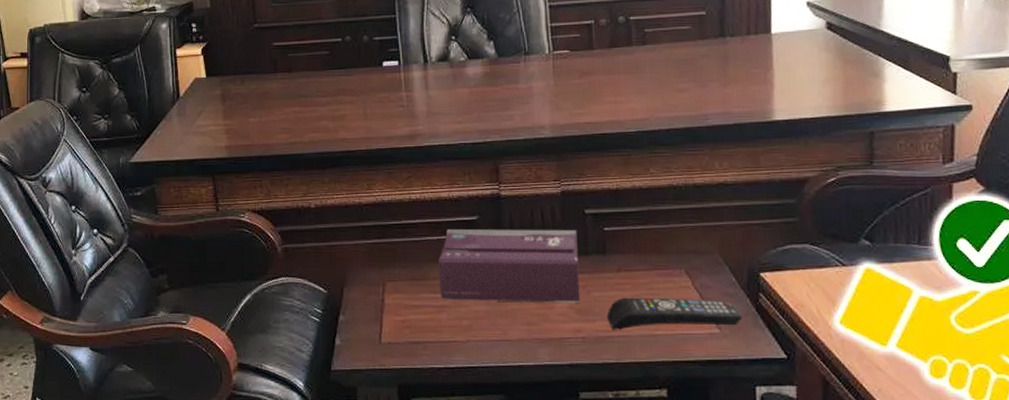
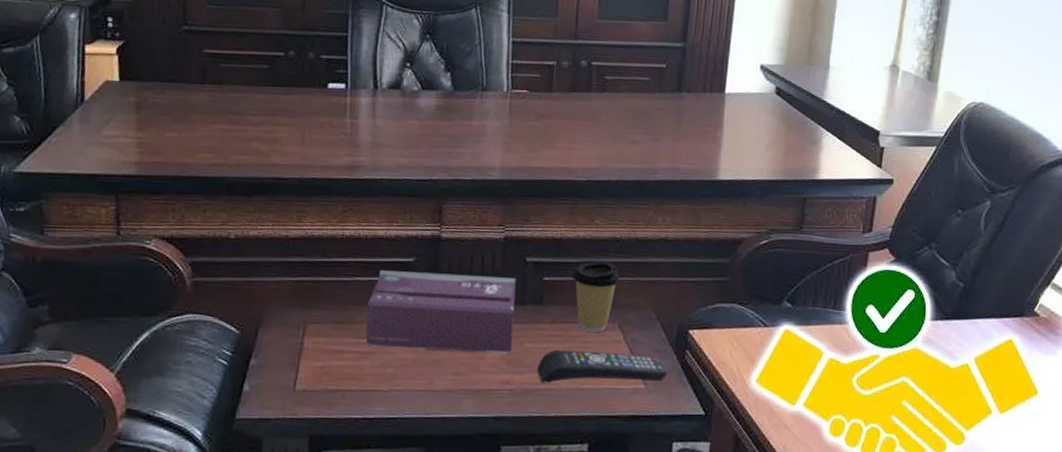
coffee cup: none [632,209,682,280] -> present [572,261,620,333]

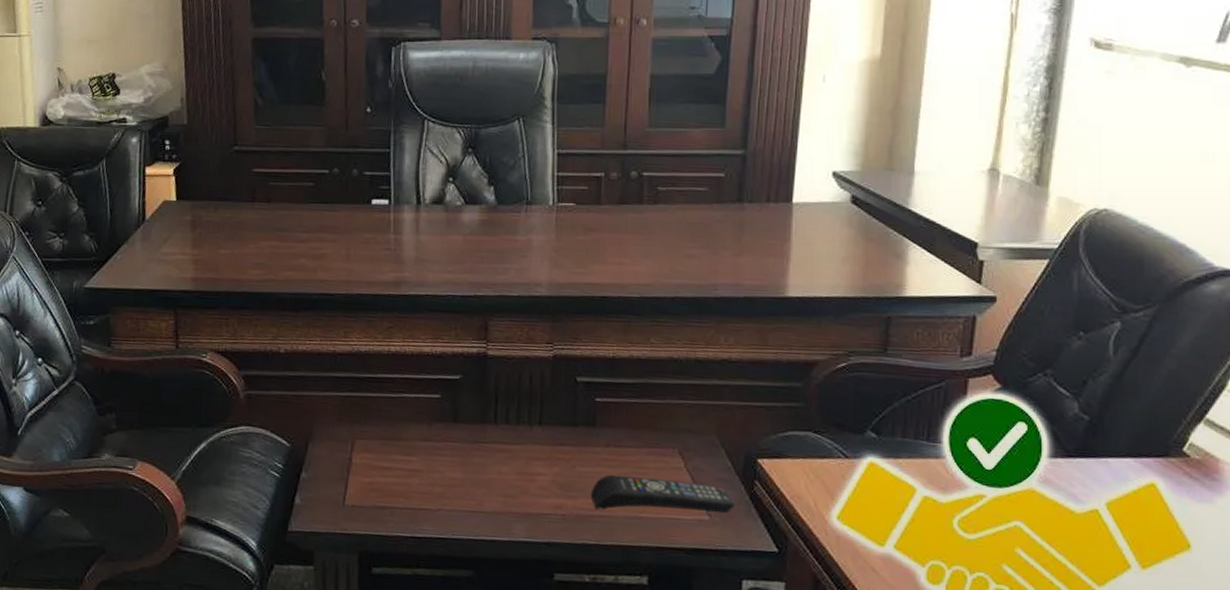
tissue box: present [366,270,516,354] -> none [413,387,566,477]
coffee cup: present [572,261,620,333] -> none [626,382,679,459]

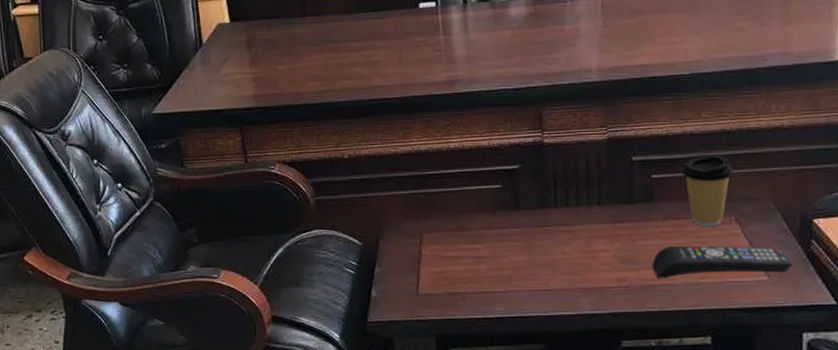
coffee cup: none [626,382,679,459] -> present [681,155,734,228]

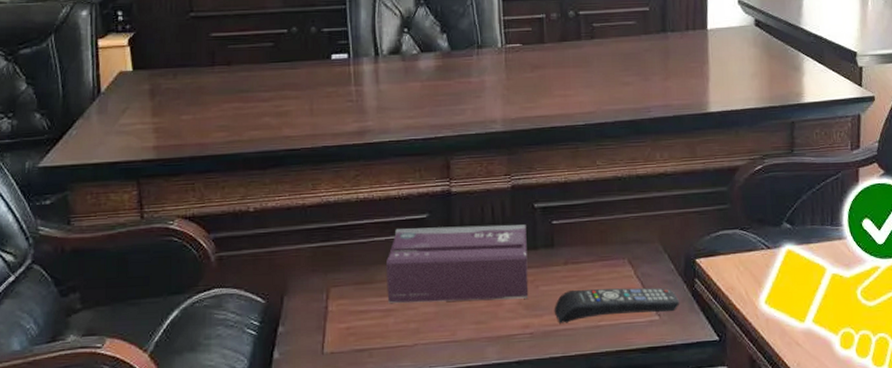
tissue box: none [478,177,625,252] -> present [386,224,529,303]
coffee cup: present [681,155,734,228] -> none [579,200,626,271]

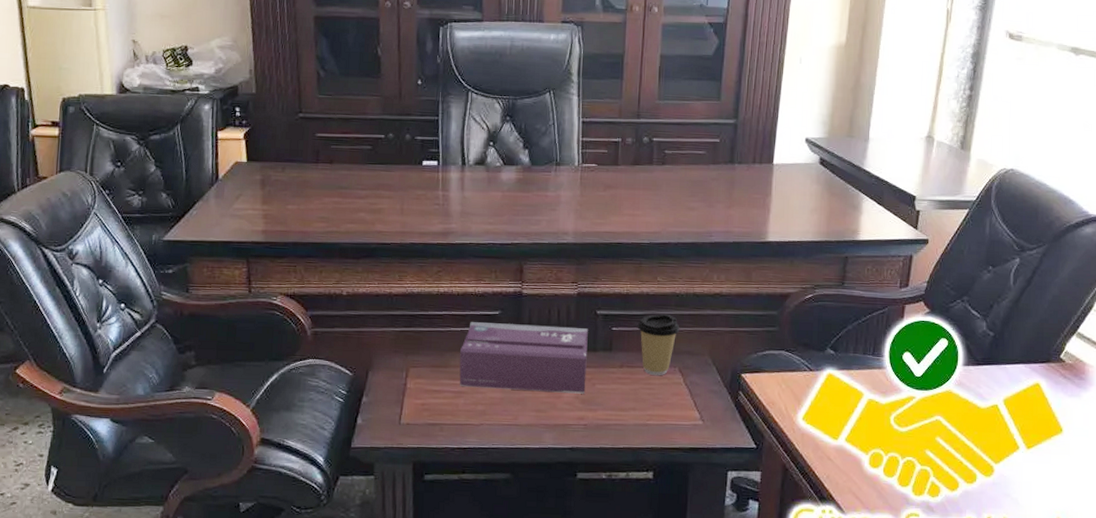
remote control: present [554,287,680,324] -> none [607,391,723,419]
coffee cup: none [579,200,626,271] -> present [637,313,680,376]

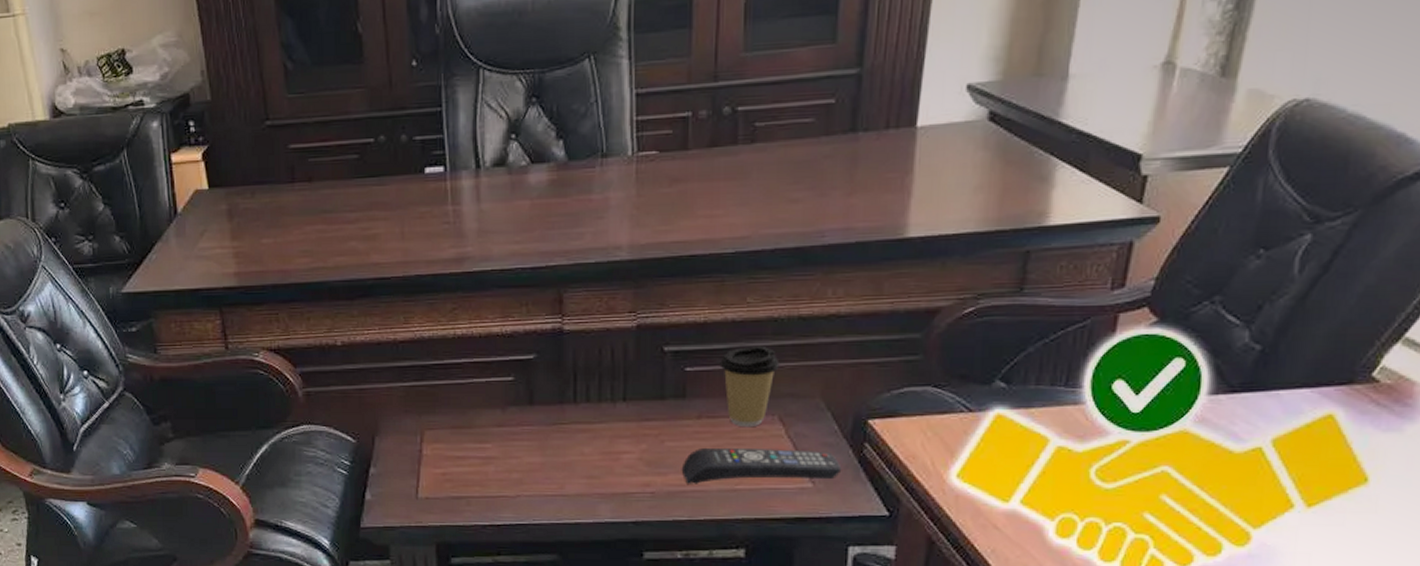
tissue box: present [459,322,588,394] -> none [487,369,653,454]
remote control: none [607,391,723,419] -> present [681,447,842,484]

